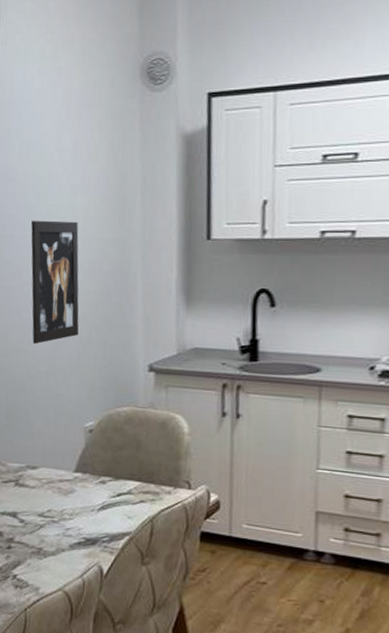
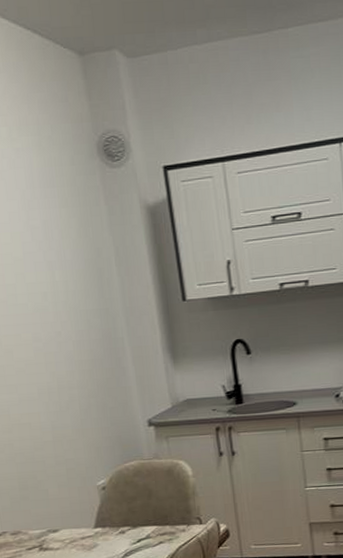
wall art: present [31,220,79,345] -> none [14,296,79,417]

